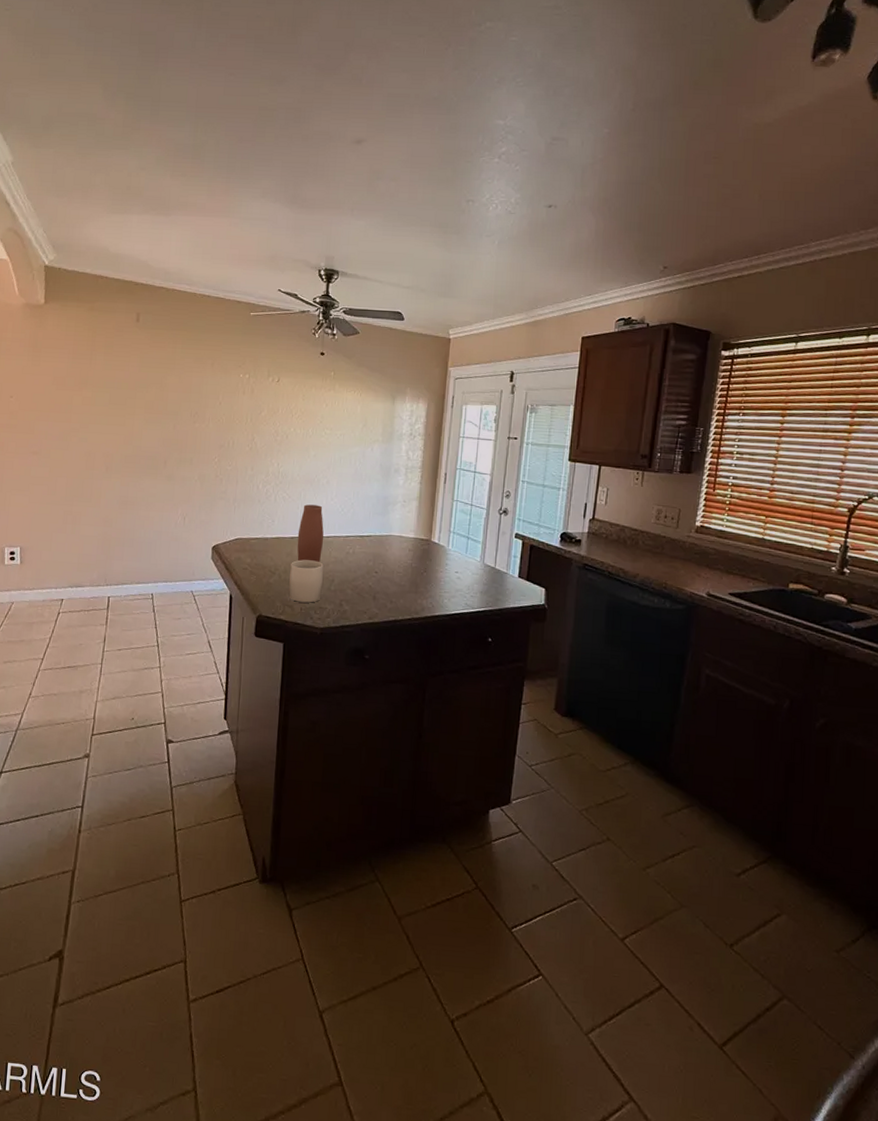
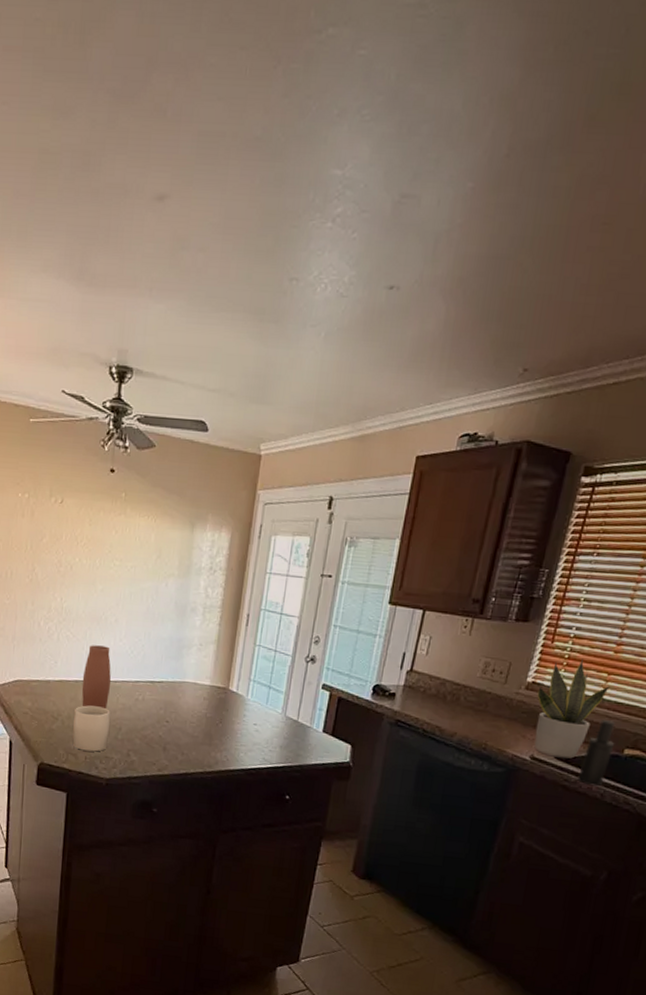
potted plant: none [706,504,770,595] -> present [534,659,611,760]
soap dispenser: none [751,558,780,620] -> present [577,720,615,787]

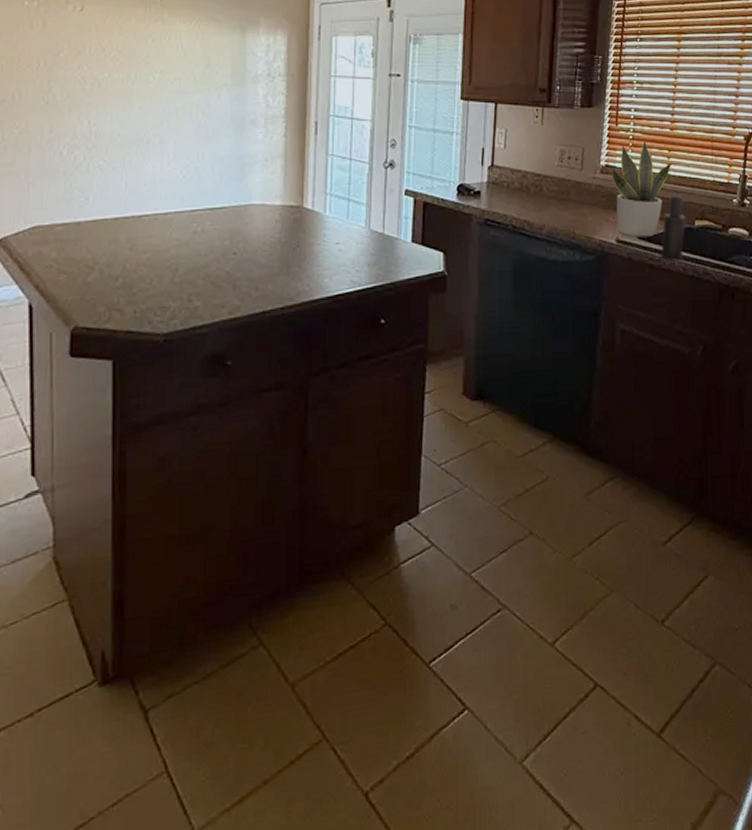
mug: present [72,705,111,752] -> none [114,246,164,304]
vase: present [81,645,112,710] -> none [123,173,161,250]

